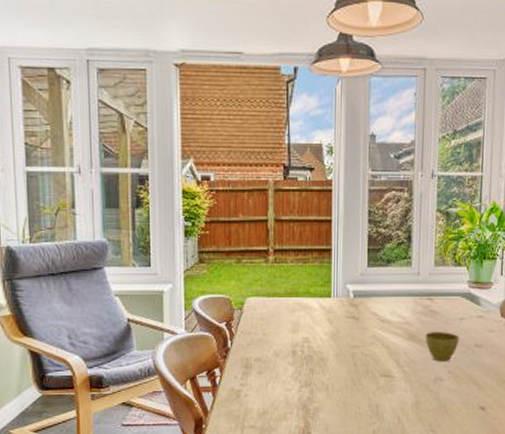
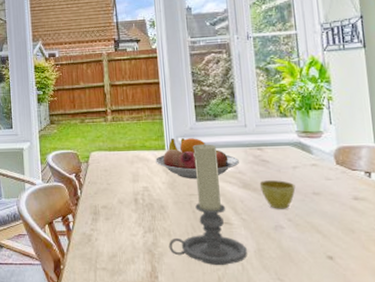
fruit bowl: none [320,284,407,330] -> present [155,138,239,180]
candle holder: none [325,292,405,420] -> present [168,144,247,266]

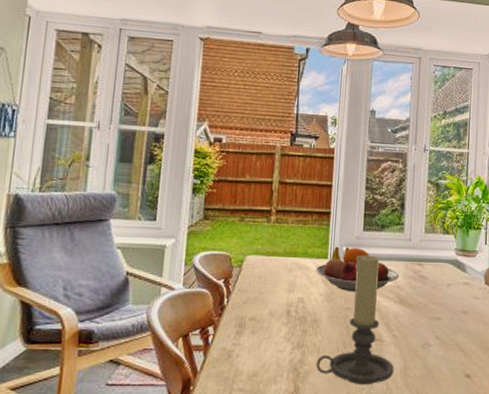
flower pot: present [259,180,296,209] -> none [414,297,447,327]

